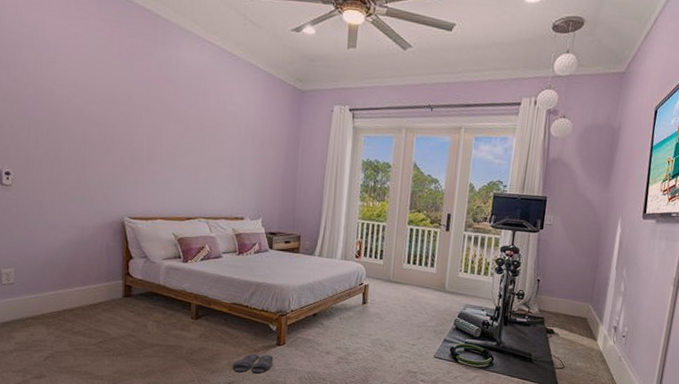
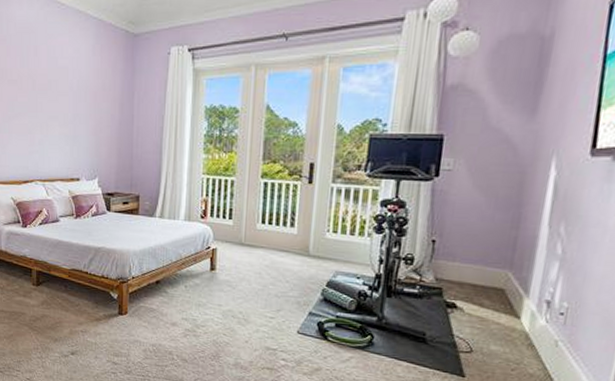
slippers: present [233,354,273,374] -> none [76,323,116,344]

